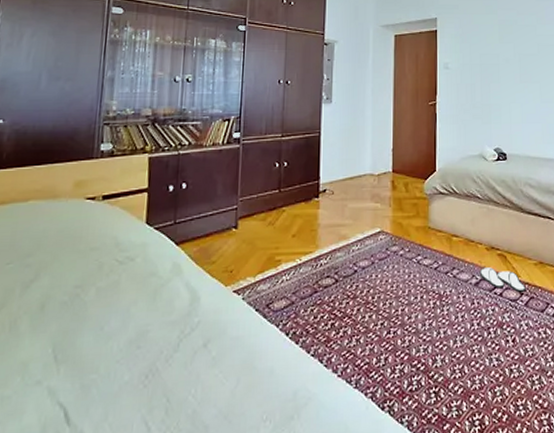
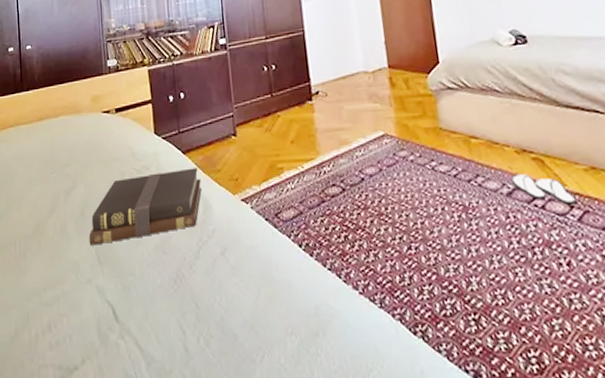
bible: none [45,259,192,343] -> present [89,168,202,245]

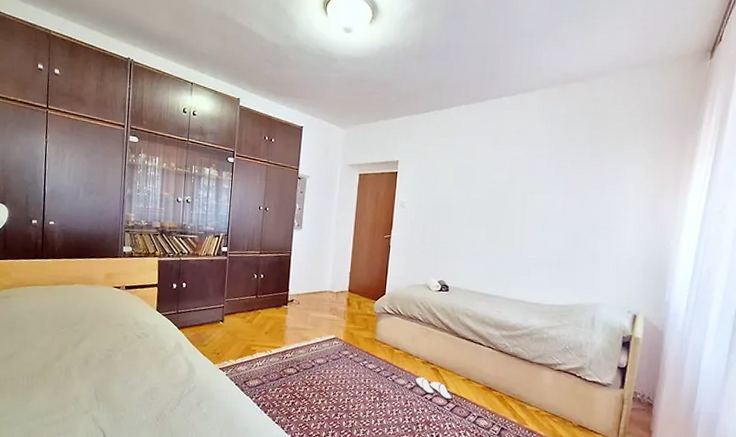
bible: present [89,168,202,245] -> none [89,340,190,387]

